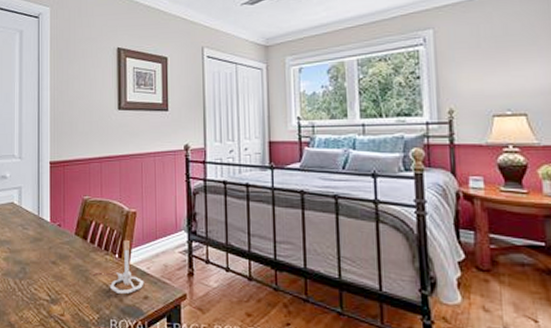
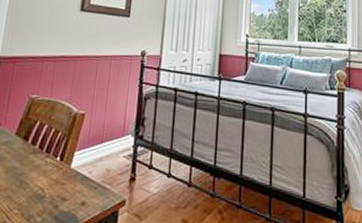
lamp base: present [93,239,144,294] -> none [29,142,84,200]

